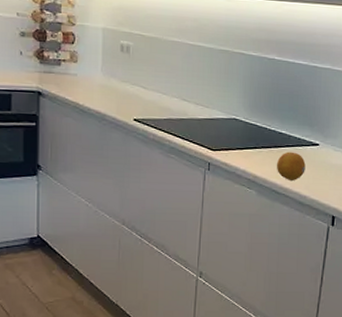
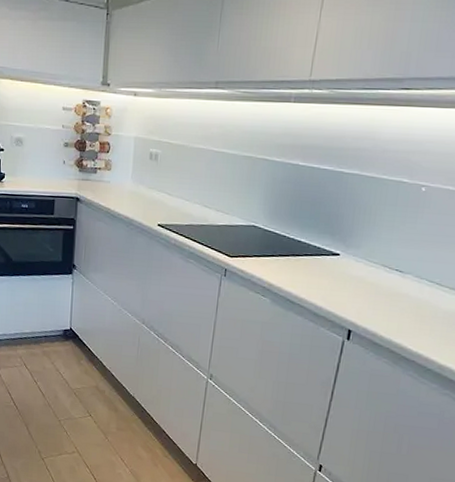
fruit: present [276,151,306,180] -> none [292,261,324,291]

